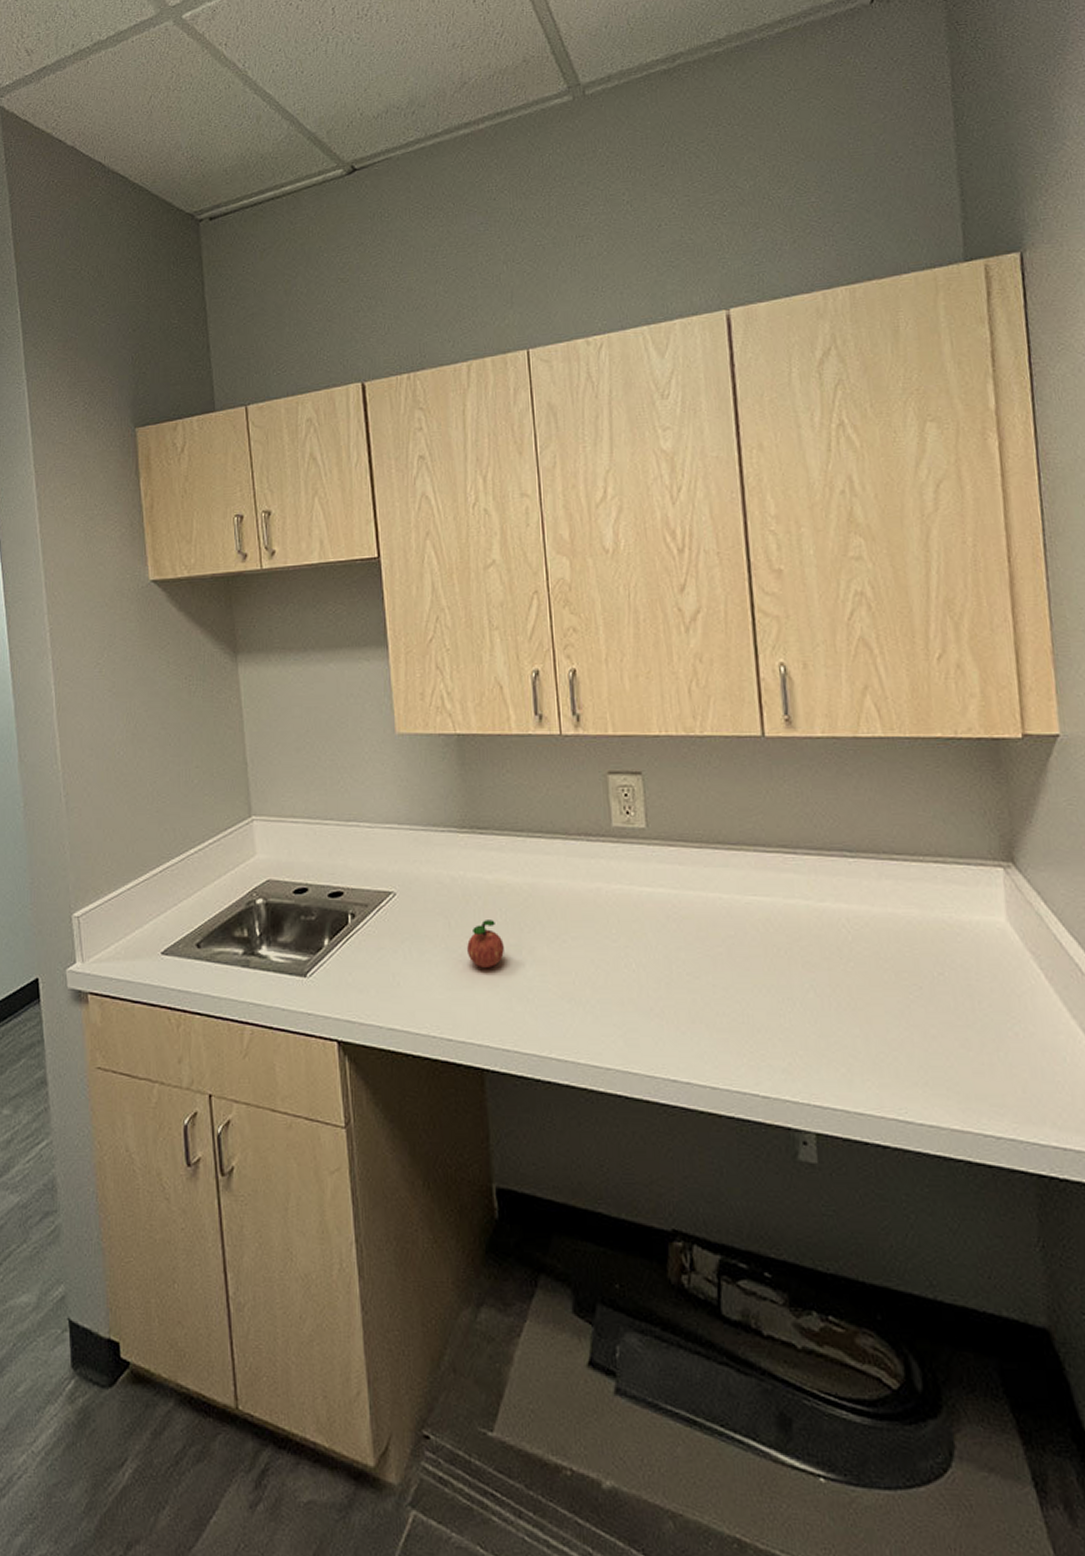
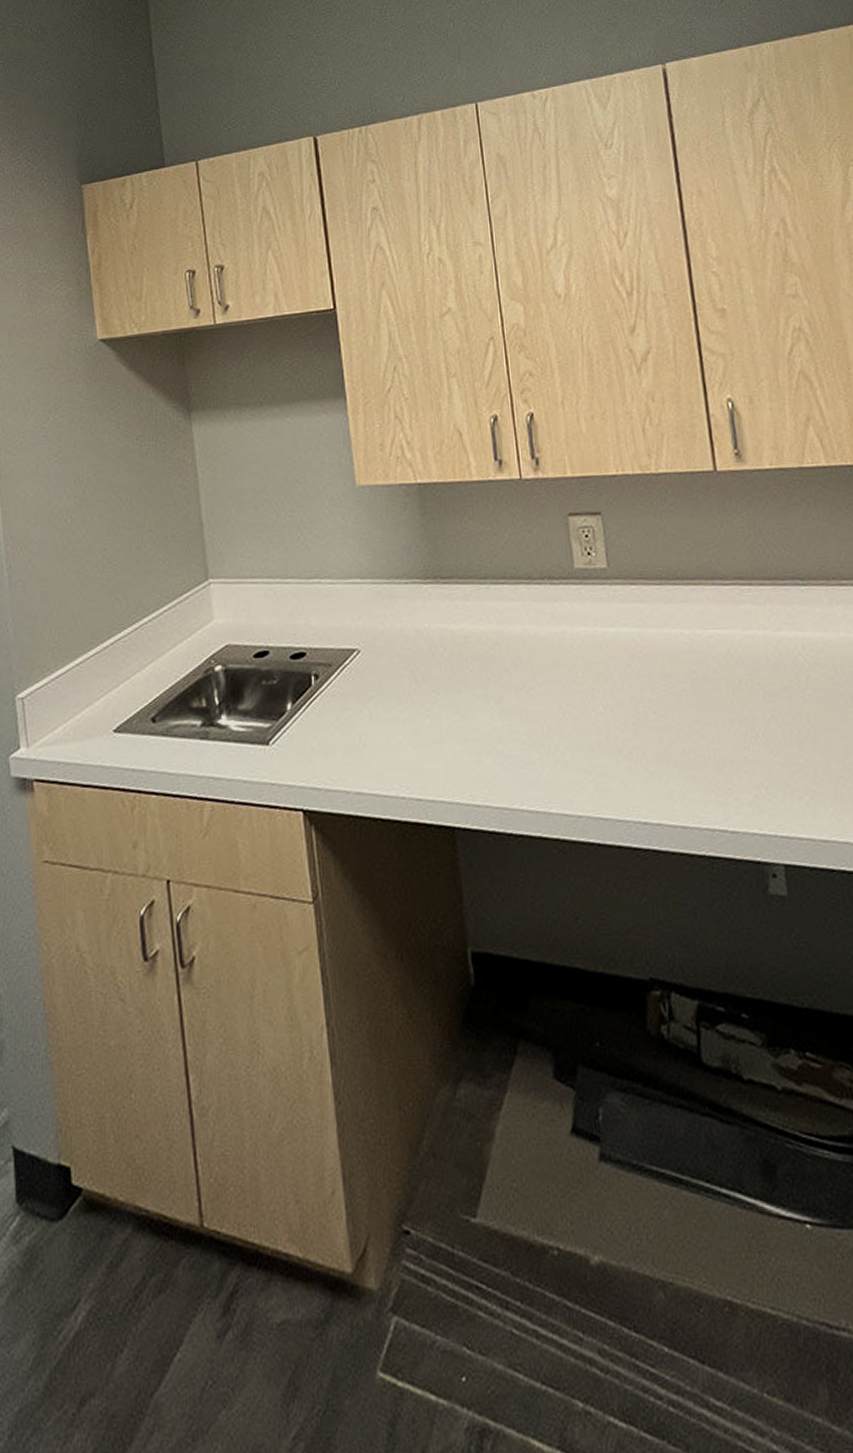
apple: present [467,920,504,968] -> none [434,671,472,722]

